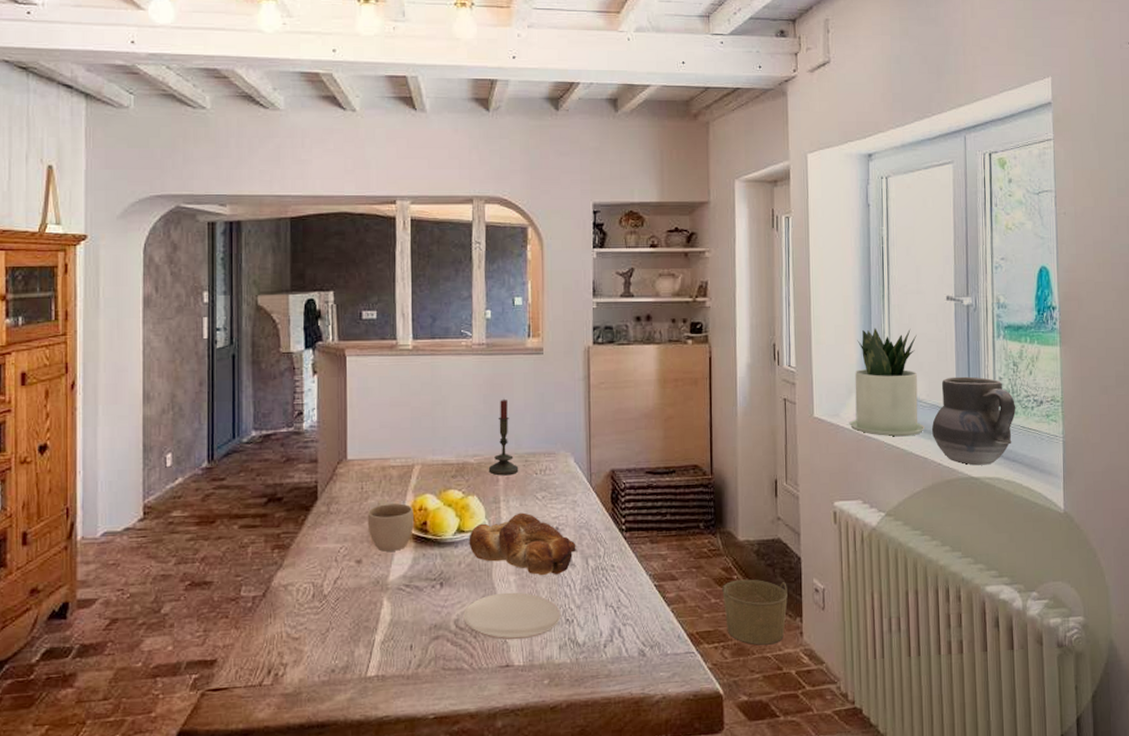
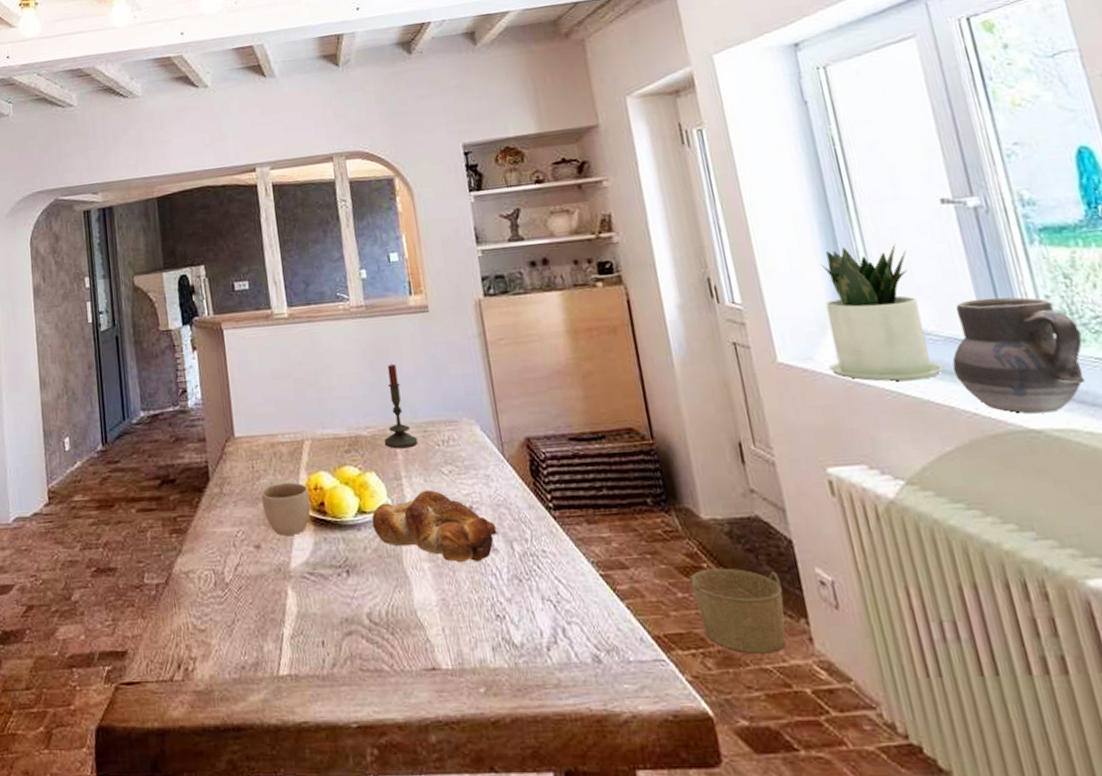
plate: present [463,592,561,640] -> none [376,582,490,639]

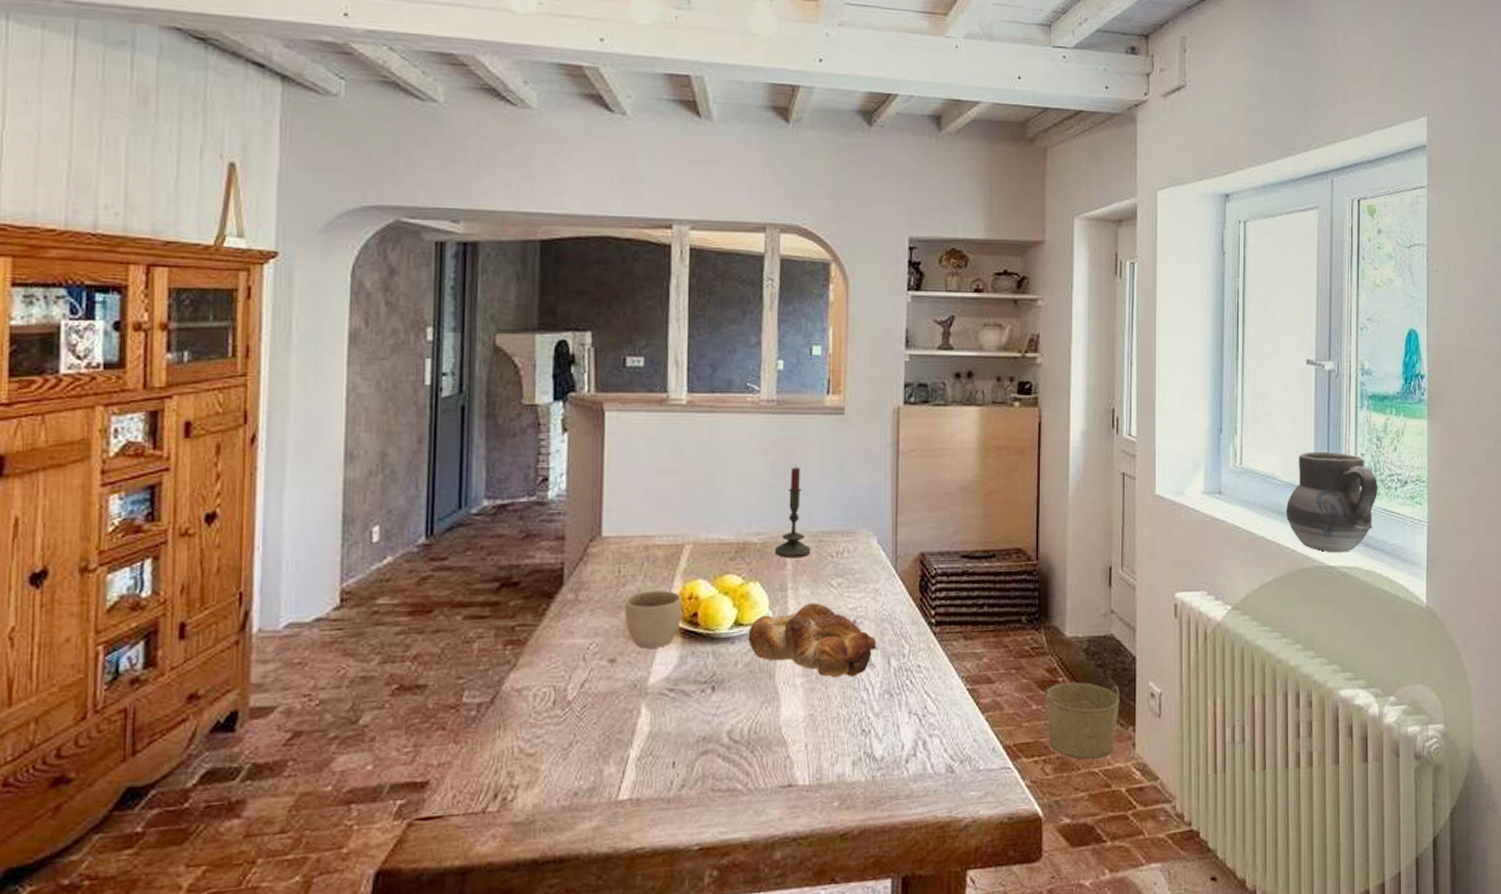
planter: present [820,243,944,382] -> none [1194,393,1279,519]

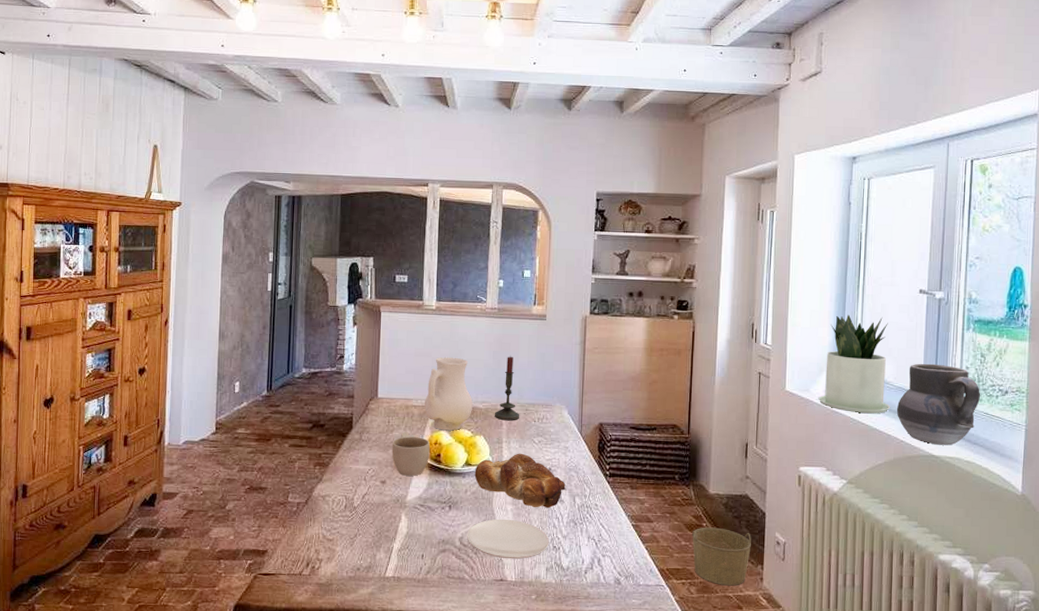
ceramic pitcher: none [673,472,743,578] -> present [424,357,473,431]
plate: none [739,697,856,755] -> present [467,519,550,560]
planter: none [1194,393,1279,519] -> present [818,314,891,414]

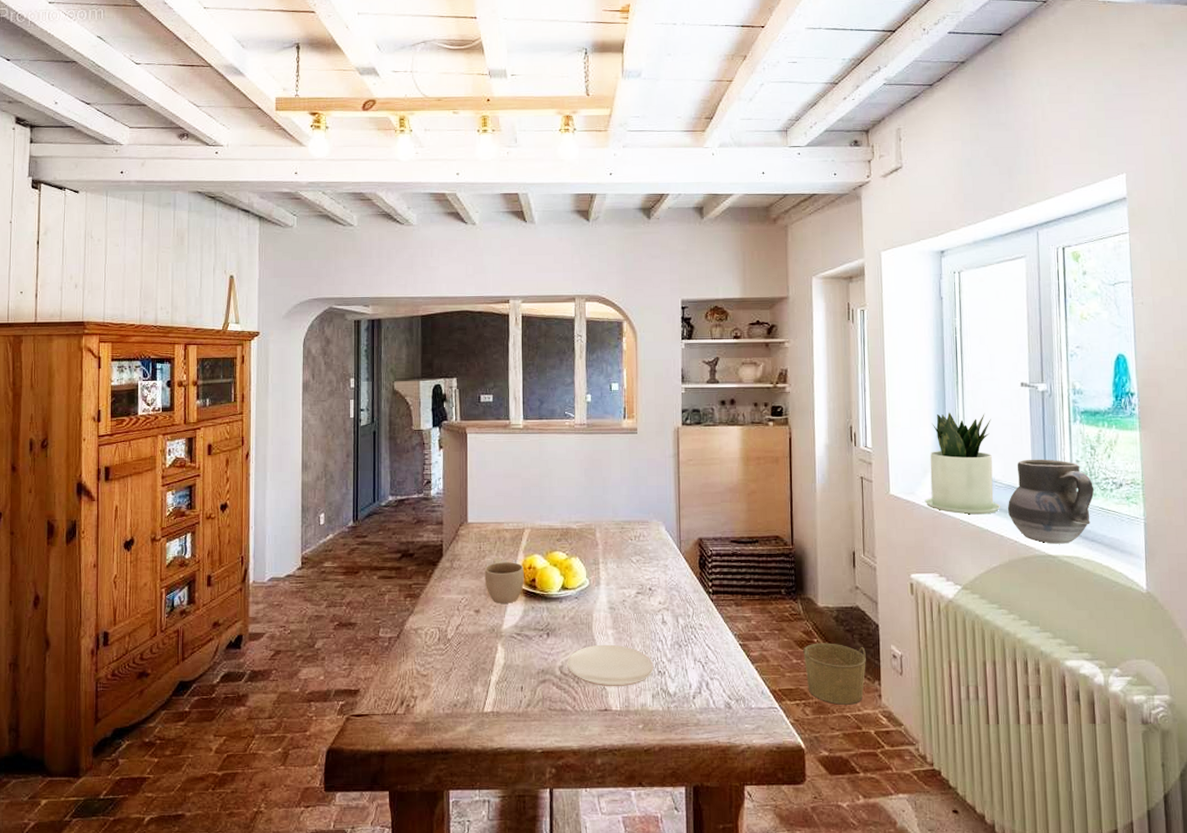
ceramic pitcher: present [424,357,473,431] -> none [516,477,566,554]
bread loaf: present [474,453,566,508] -> none [572,574,668,631]
candle: present [494,356,520,421] -> none [589,472,616,541]

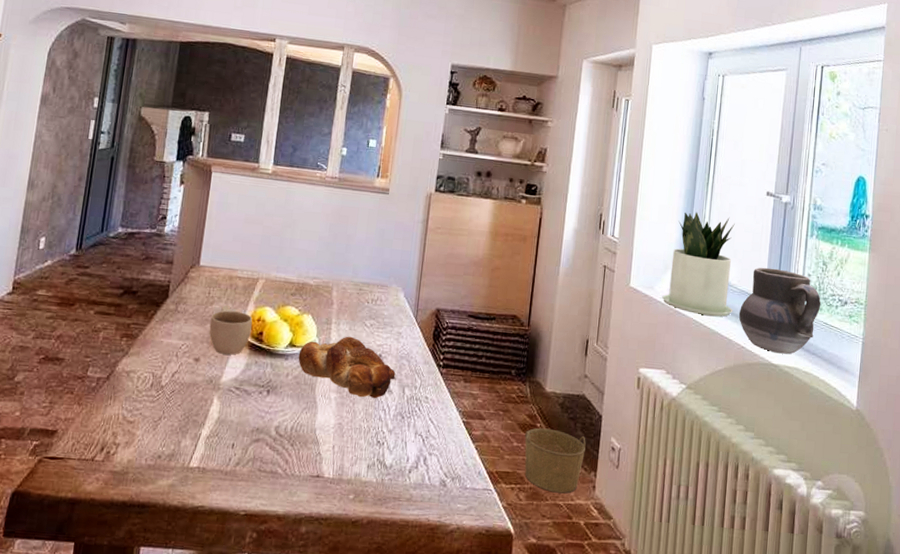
plate: present [567,644,654,687] -> none [284,407,374,454]
bread loaf: none [572,574,668,631] -> present [298,336,396,398]

